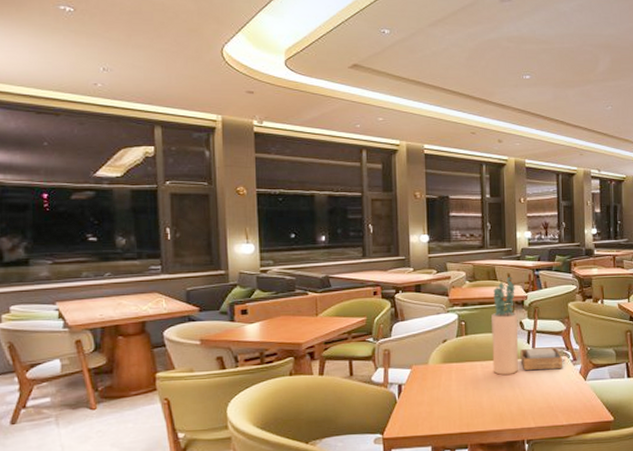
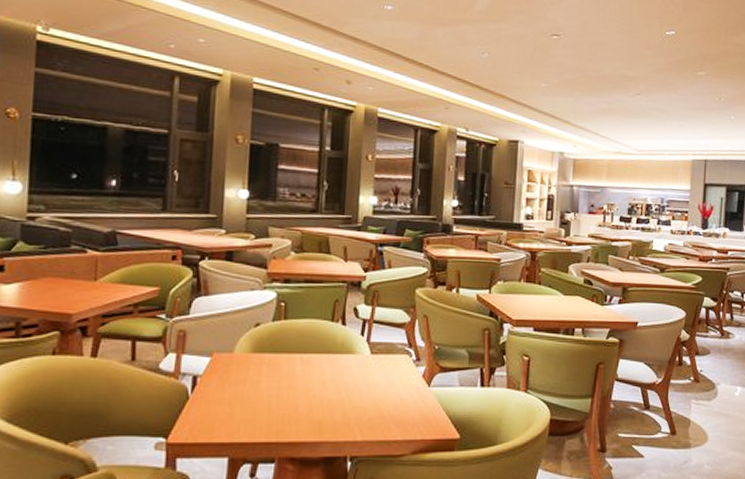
vase: present [491,274,518,376] -> none [315,247,352,374]
napkin holder: present [520,347,563,371] -> none [350,341,404,371]

